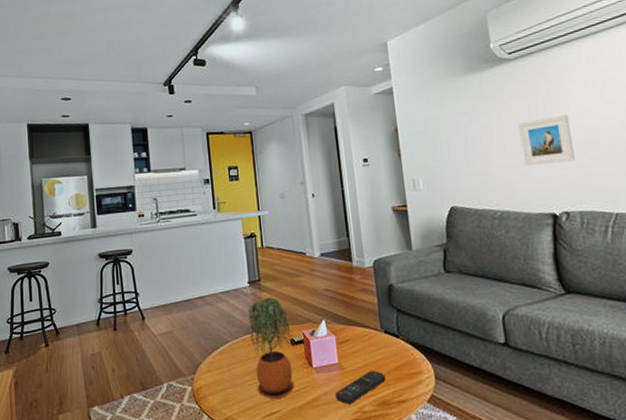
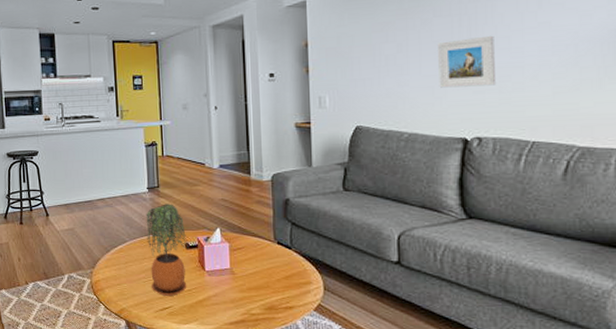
remote control: present [335,371,386,404] -> none [225,278,275,306]

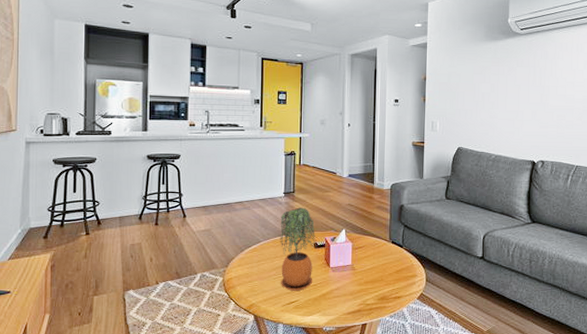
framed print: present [438,35,497,88] -> none [518,84,556,122]

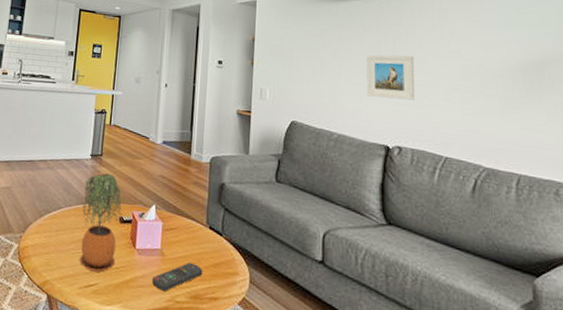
remote control: none [346,273,388,298] -> present [152,263,203,291]
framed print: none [518,84,556,122] -> present [366,55,415,101]

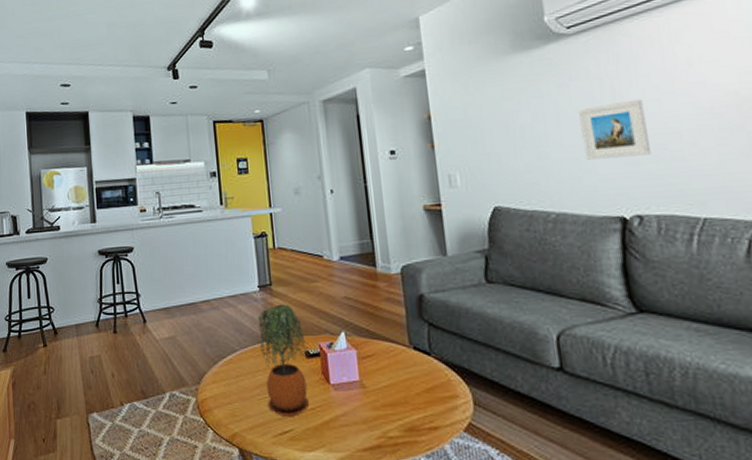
remote control: present [152,263,203,291] -> none [356,392,415,427]

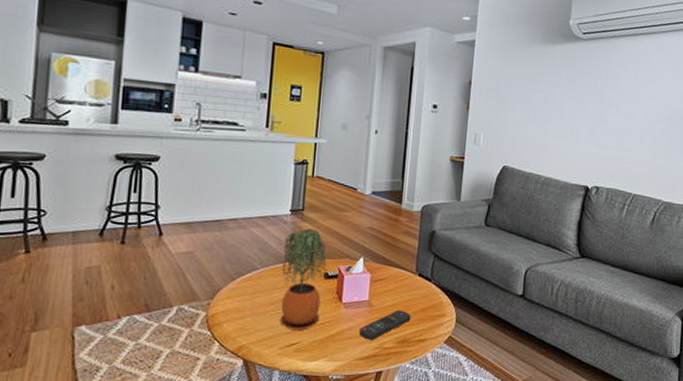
remote control: none [356,392,415,427] -> present [359,310,411,340]
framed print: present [579,99,652,160] -> none [573,99,618,143]

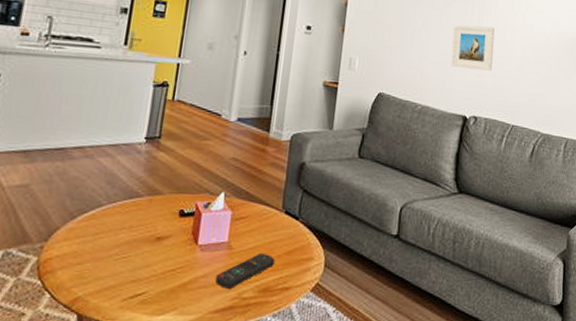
potted plant: present [280,229,328,330] -> none [124,159,184,278]
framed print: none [573,99,618,143] -> present [451,25,495,71]

